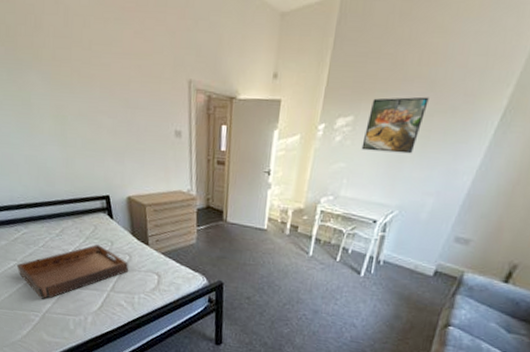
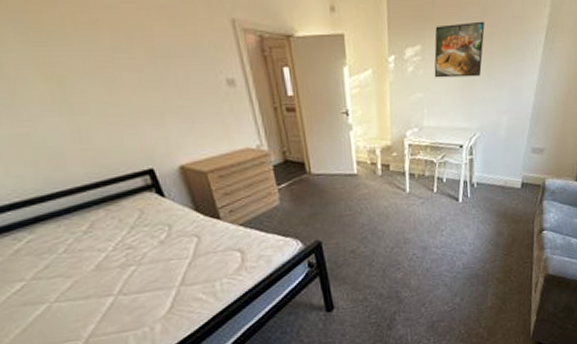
serving tray: present [16,244,129,299] -> none [25,232,201,322]

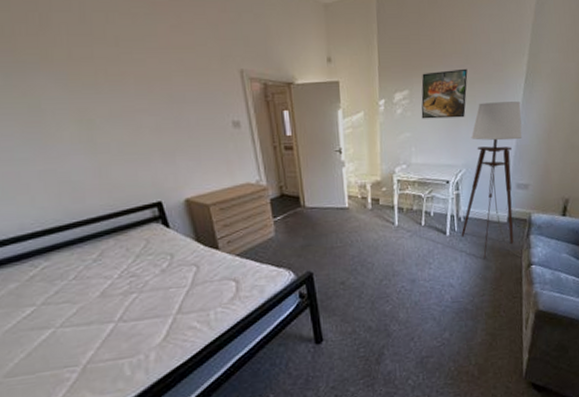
floor lamp: none [474,59,540,225] -> present [461,101,523,258]

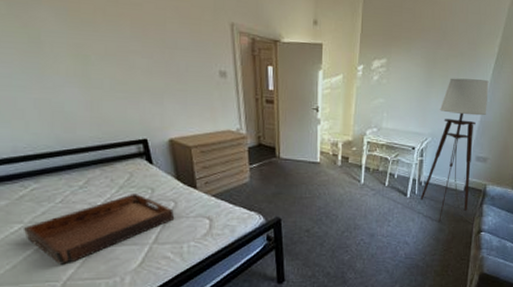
serving tray: none [35,261,198,347] -> present [23,194,175,265]
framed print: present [421,68,468,119] -> none [396,44,443,90]

